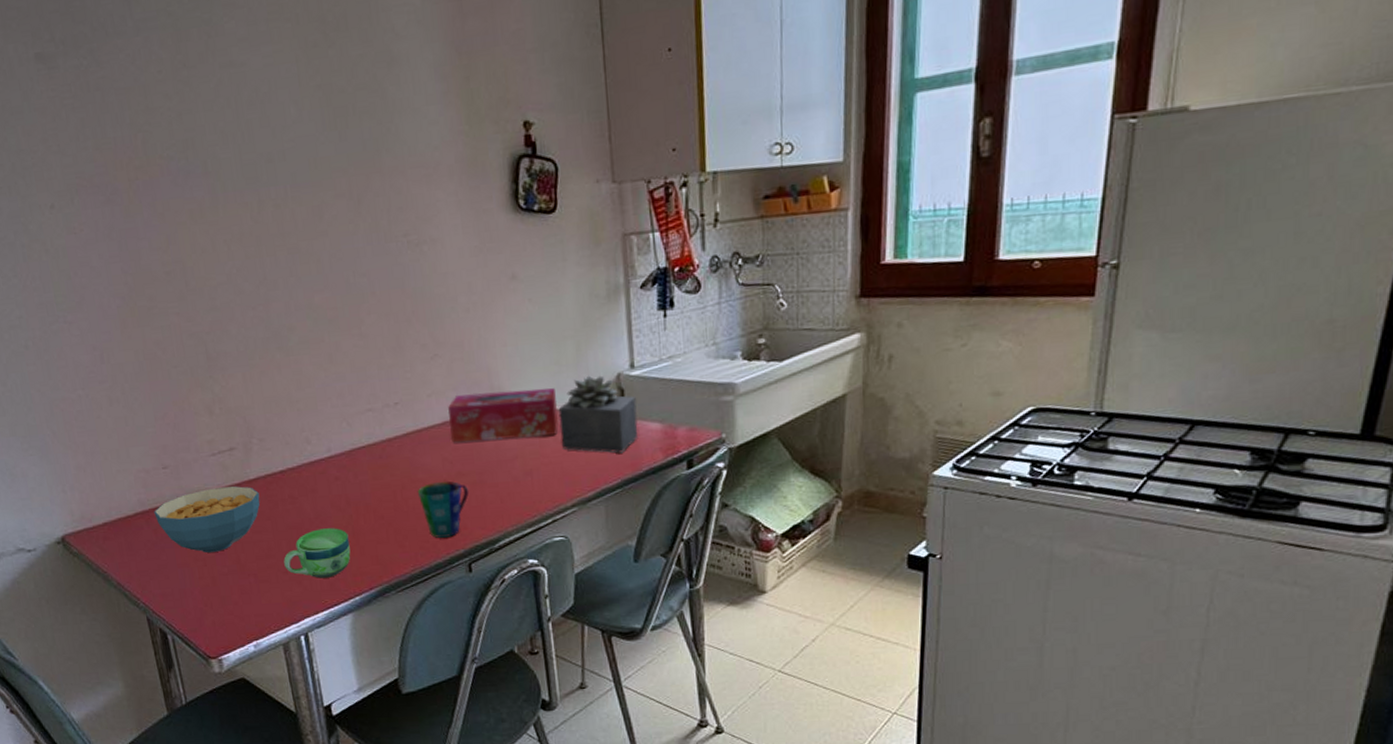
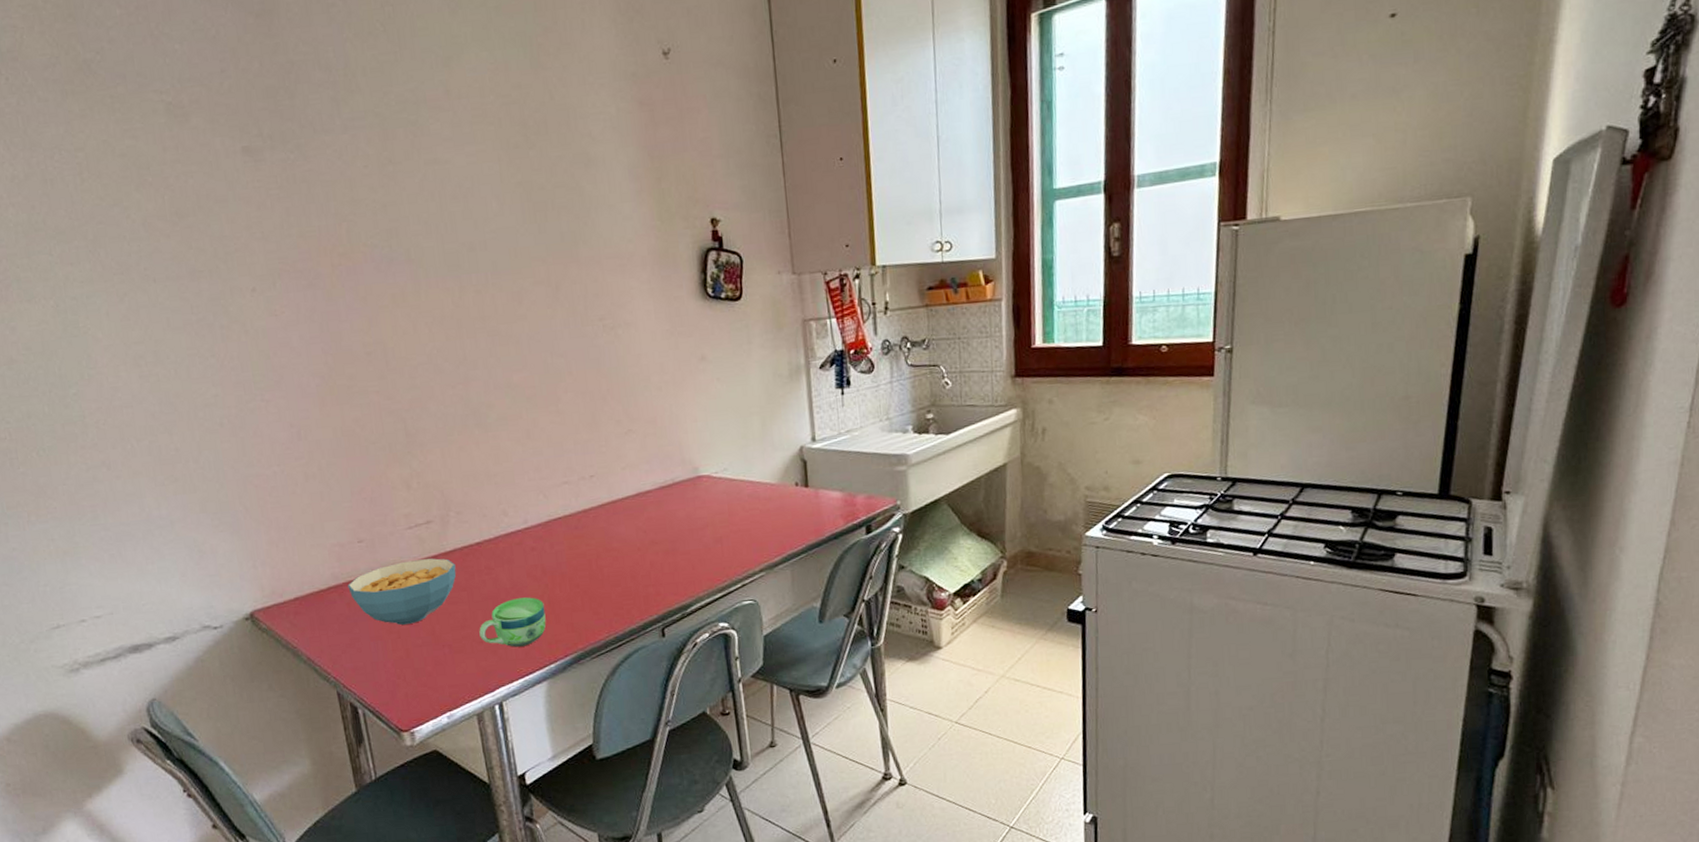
cup: present [417,481,469,538] -> none [611,549,662,604]
tissue box: present [448,388,558,443] -> none [641,460,746,513]
succulent plant: present [558,375,638,453] -> none [746,448,820,520]

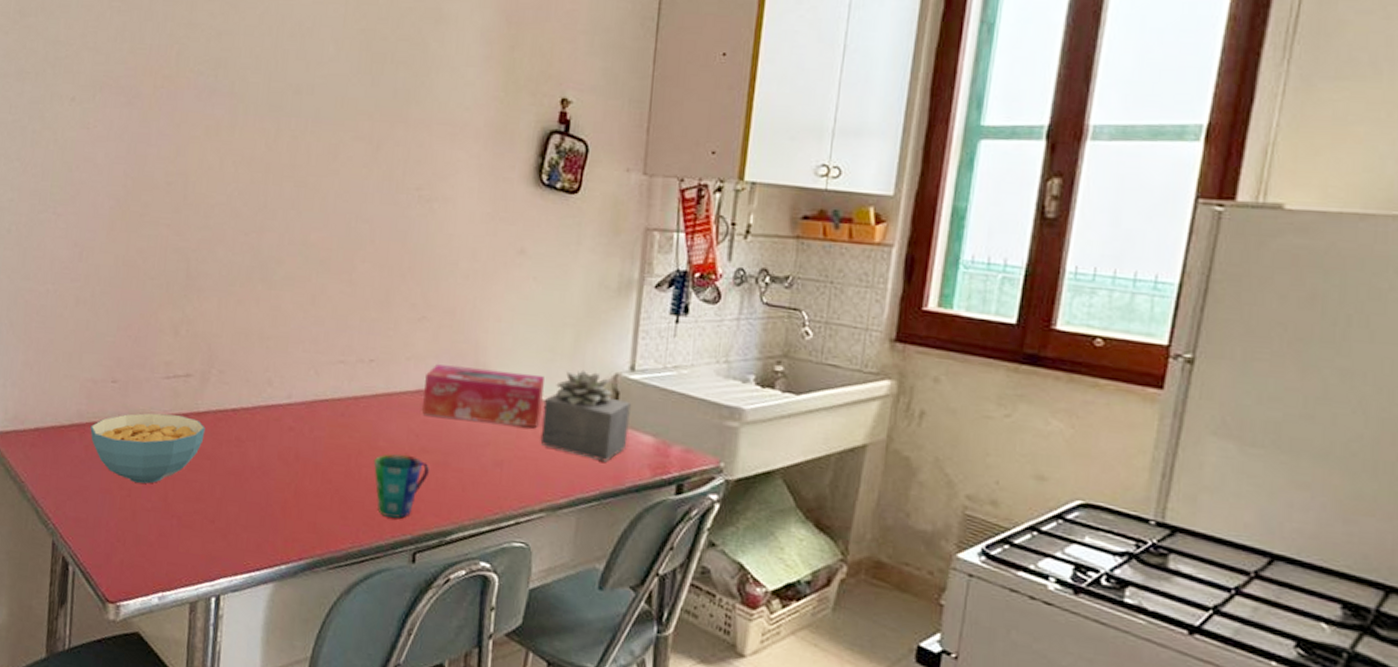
cup: present [479,597,546,647] -> none [213,480,289,538]
cup: none [611,549,662,604] -> present [373,454,430,518]
tissue box: none [641,460,746,513] -> present [422,364,544,427]
succulent plant: none [746,448,820,520] -> present [540,369,631,462]

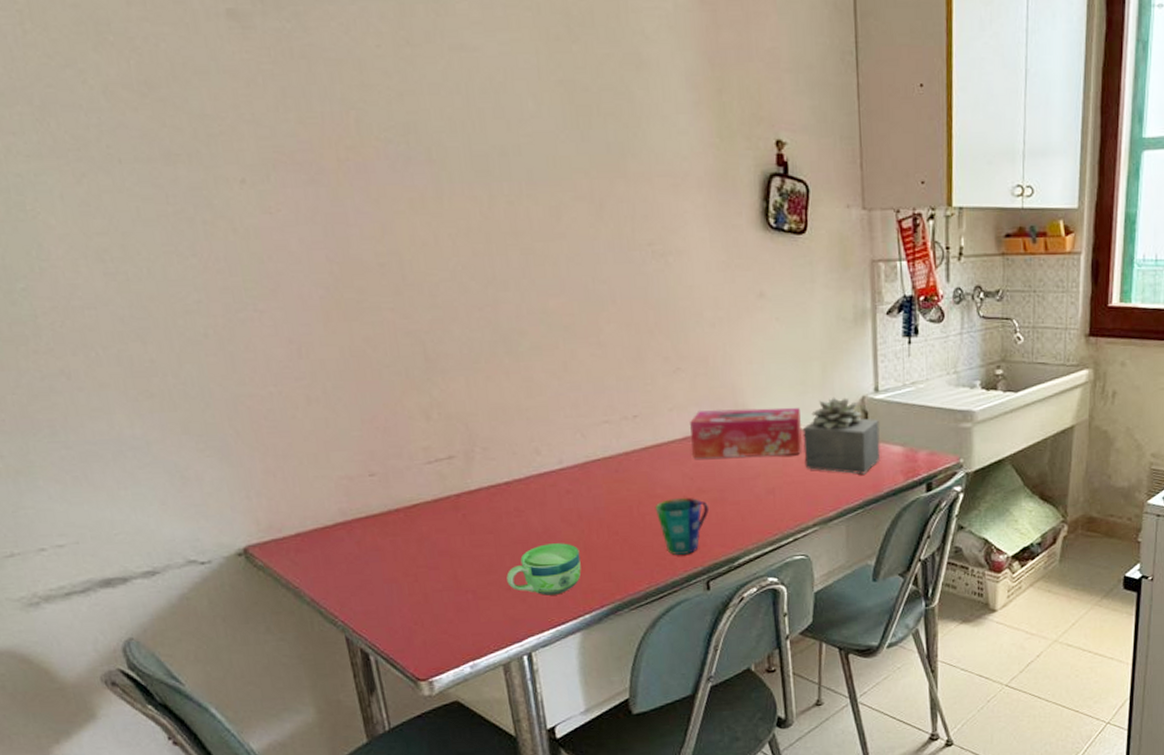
cereal bowl: present [90,412,205,484] -> none [357,497,482,568]
cup: none [213,480,289,538] -> present [506,543,581,596]

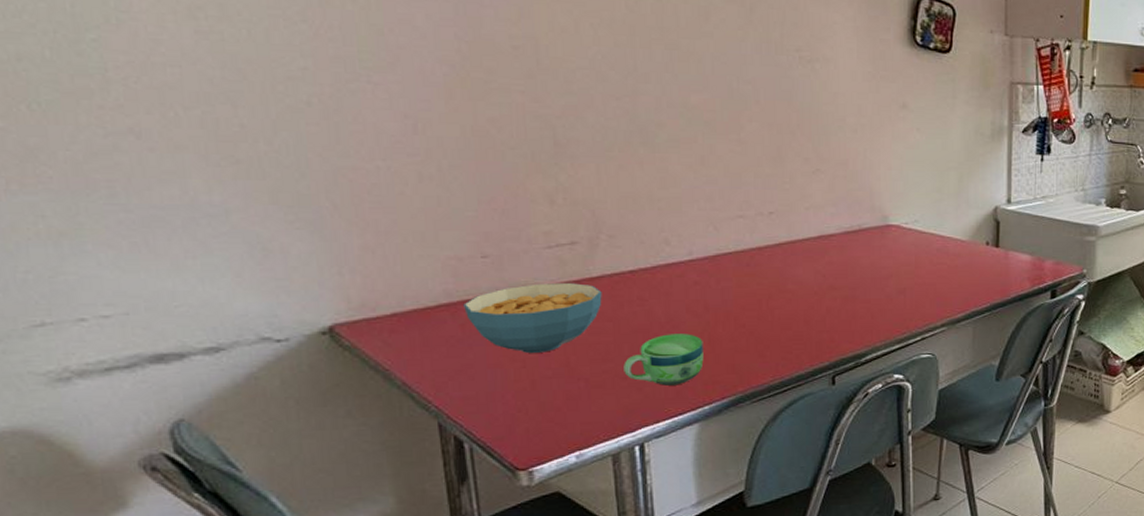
cereal bowl: none [357,497,482,568] -> present [463,283,602,354]
cup: present [654,497,710,555] -> none [784,293,840,349]
tissue box: present [690,407,802,459] -> none [826,211,935,257]
succulent plant: present [802,397,880,475] -> none [936,205,1010,280]

